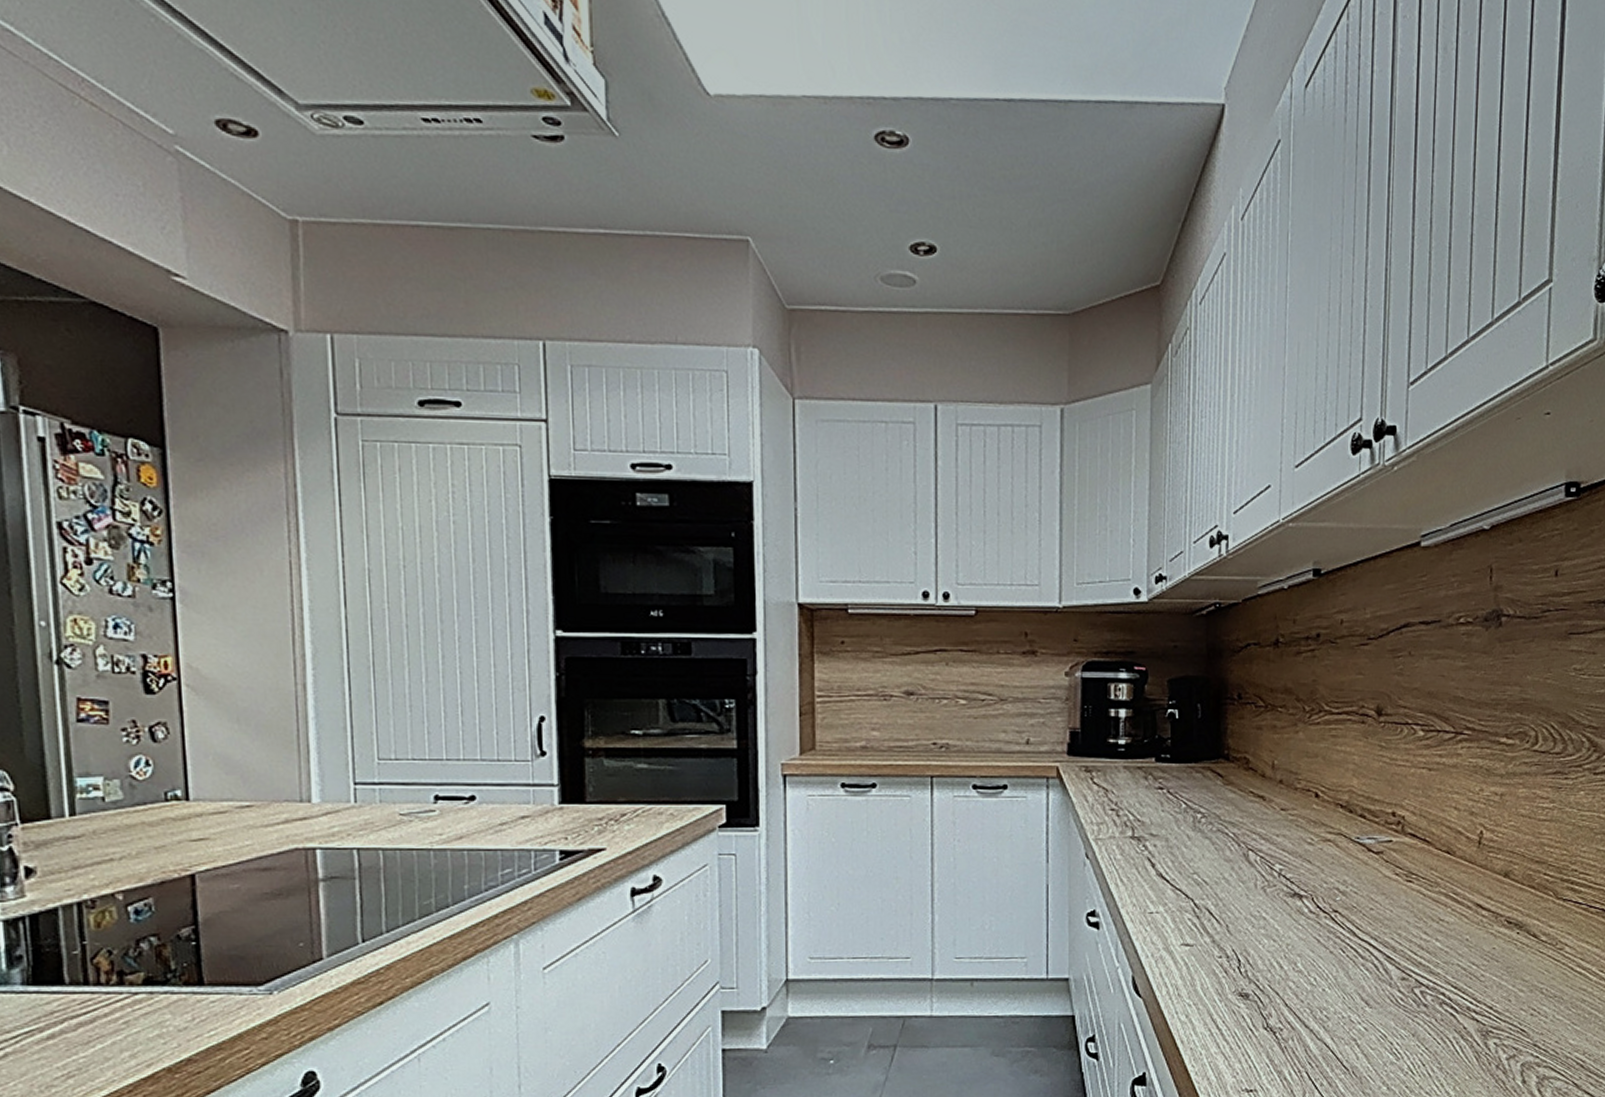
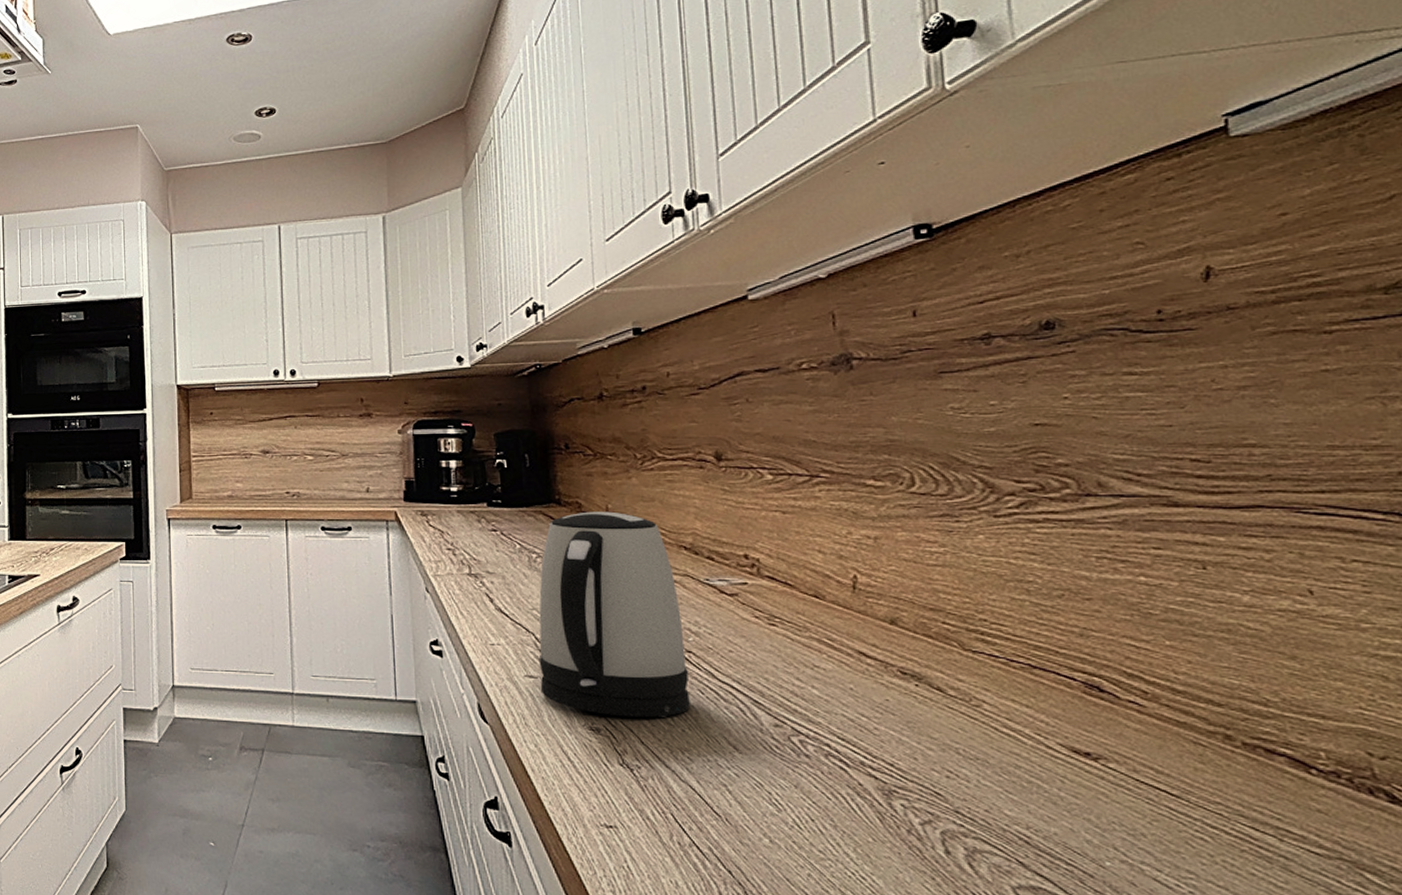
kettle: none [1195,768,1333,981] -> present [538,511,690,718]

